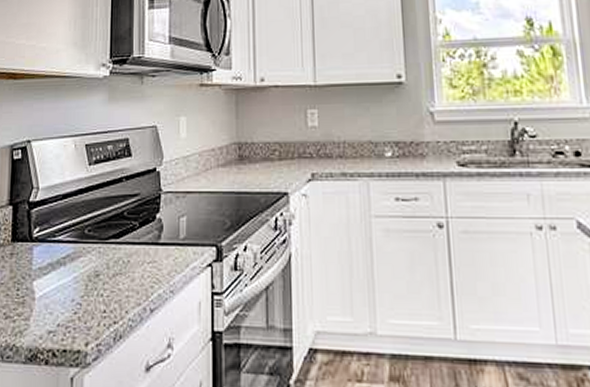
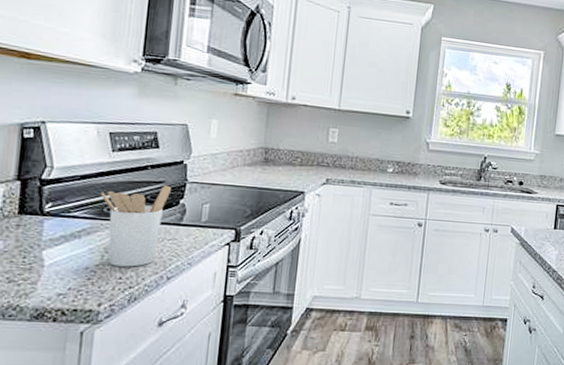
utensil holder: none [81,198,147,298] -> present [100,185,172,267]

